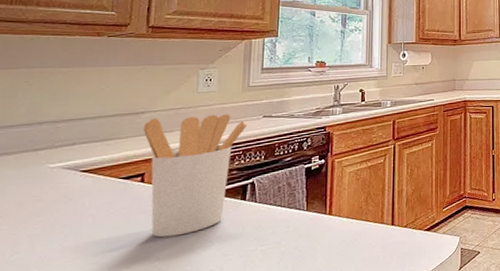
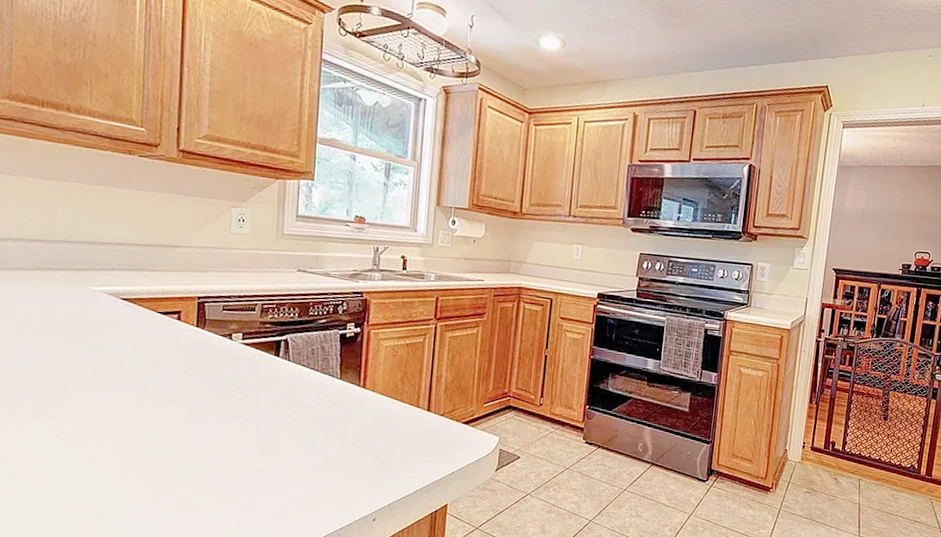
utensil holder: present [143,114,248,238] -> none [177,254,282,381]

